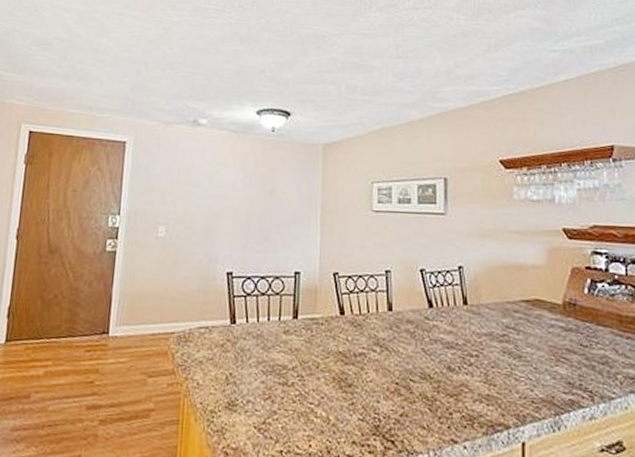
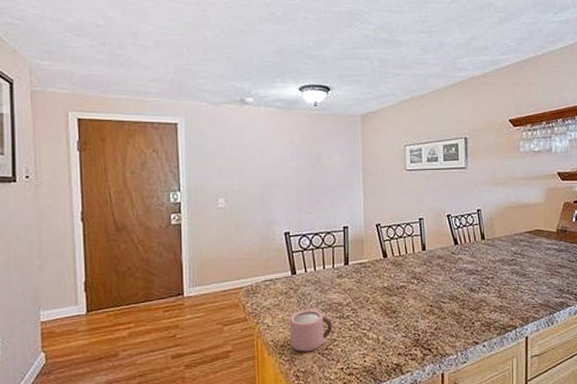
mug: none [221,369,274,424] -> present [289,309,333,352]

